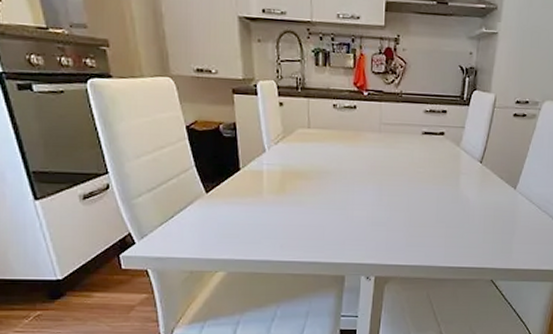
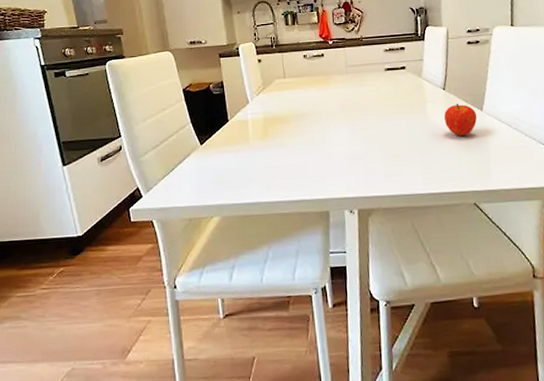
fruit: none [476,179,510,214] -> present [444,104,477,137]

